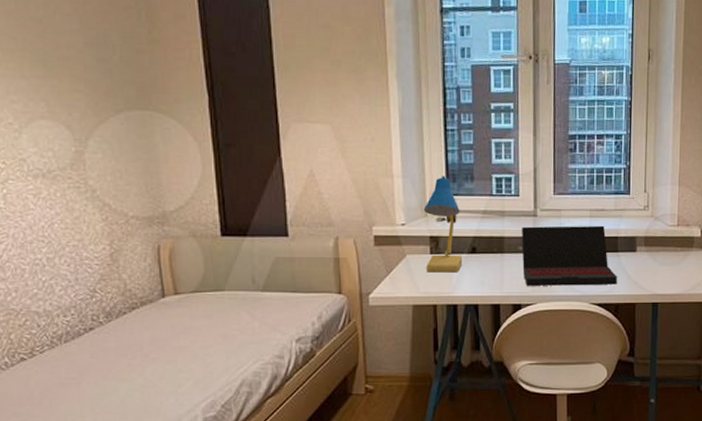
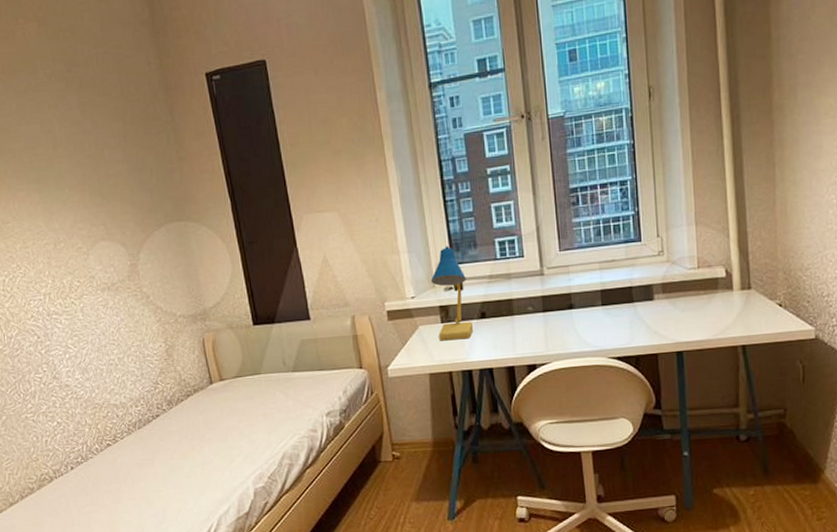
laptop: present [522,225,617,286] -> none [530,276,635,346]

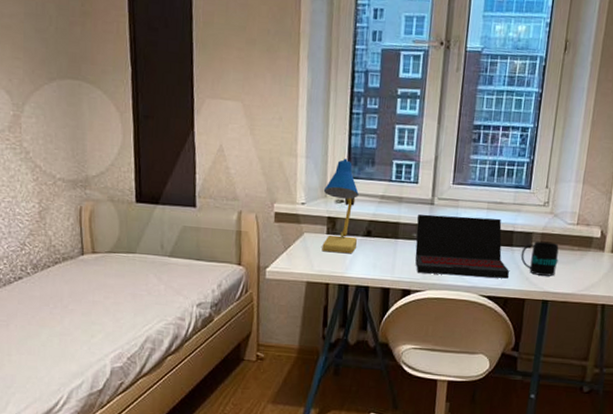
laptop: none [530,276,635,346] -> present [415,214,509,279]
mug: none [644,290,685,327] -> present [520,241,559,276]

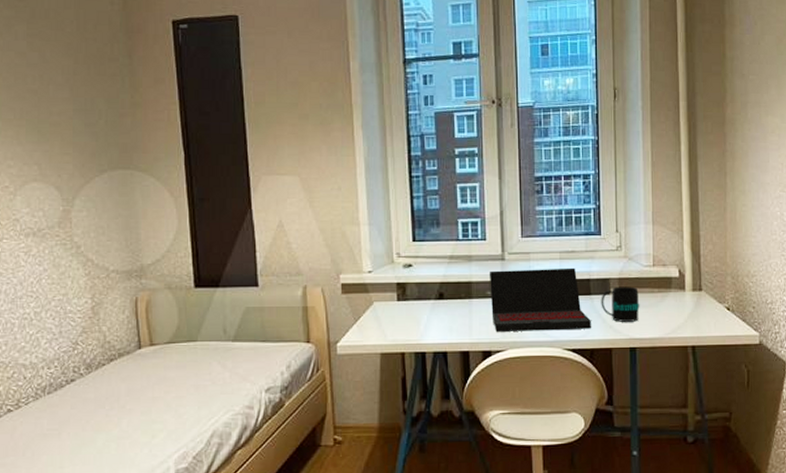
desk lamp: present [322,158,359,254] -> none [390,222,431,320]

